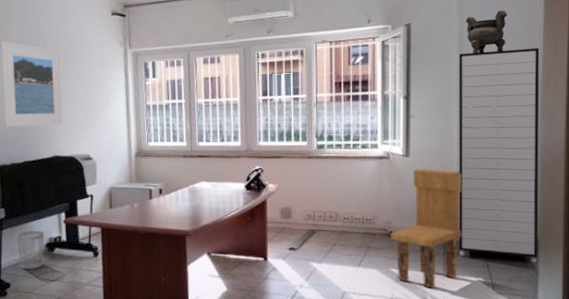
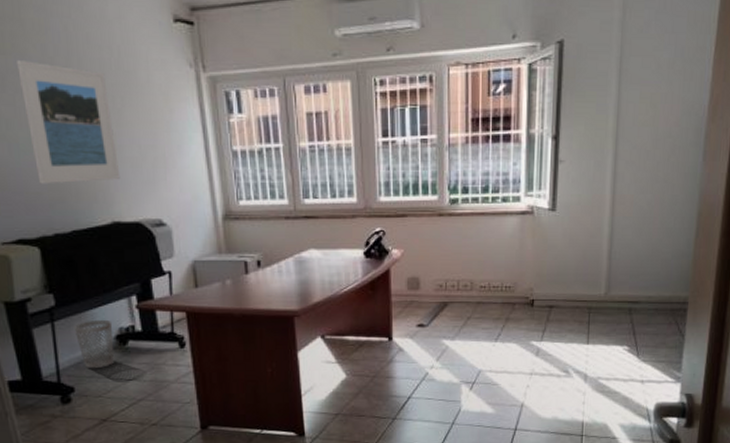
chair: present [391,168,462,289] -> none [532,225,612,361]
storage cabinet: present [458,47,540,263] -> none [605,73,709,327]
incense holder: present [465,10,508,53] -> none [628,23,677,81]

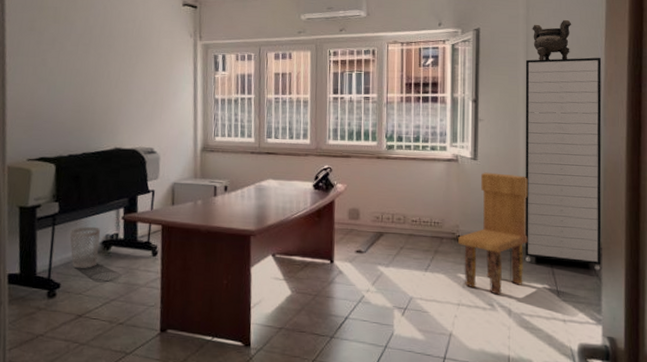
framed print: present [17,60,121,184] -> none [65,28,127,117]
chair: none [532,225,612,361] -> present [458,172,528,295]
storage cabinet: none [605,73,709,327] -> present [525,57,602,271]
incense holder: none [628,23,677,81] -> present [532,19,572,61]

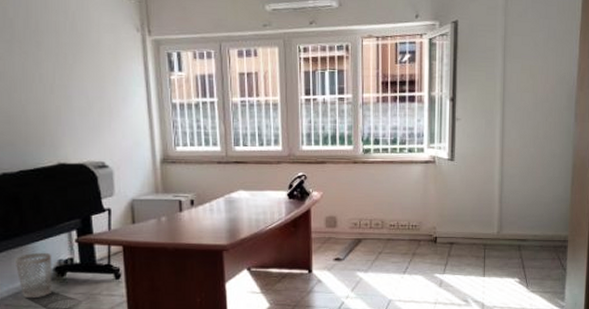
chair: present [458,172,528,295] -> none [435,173,502,291]
storage cabinet: present [525,57,602,271] -> none [498,51,576,262]
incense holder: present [532,19,572,61] -> none [510,11,549,55]

